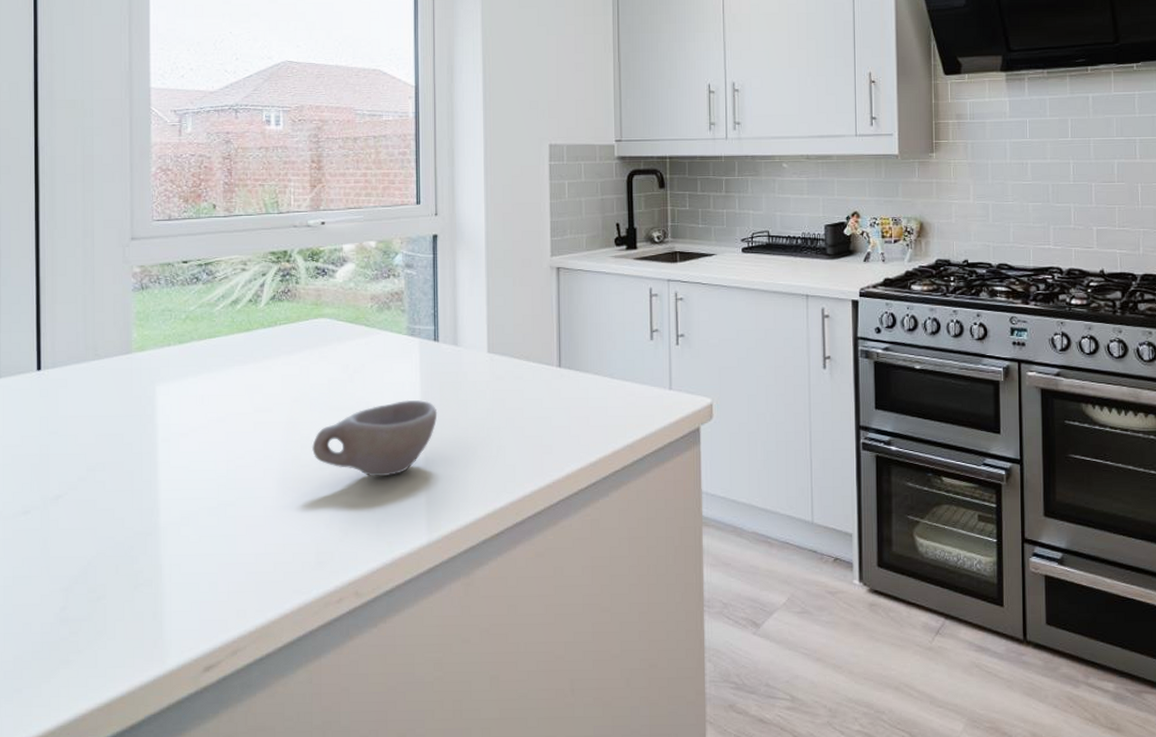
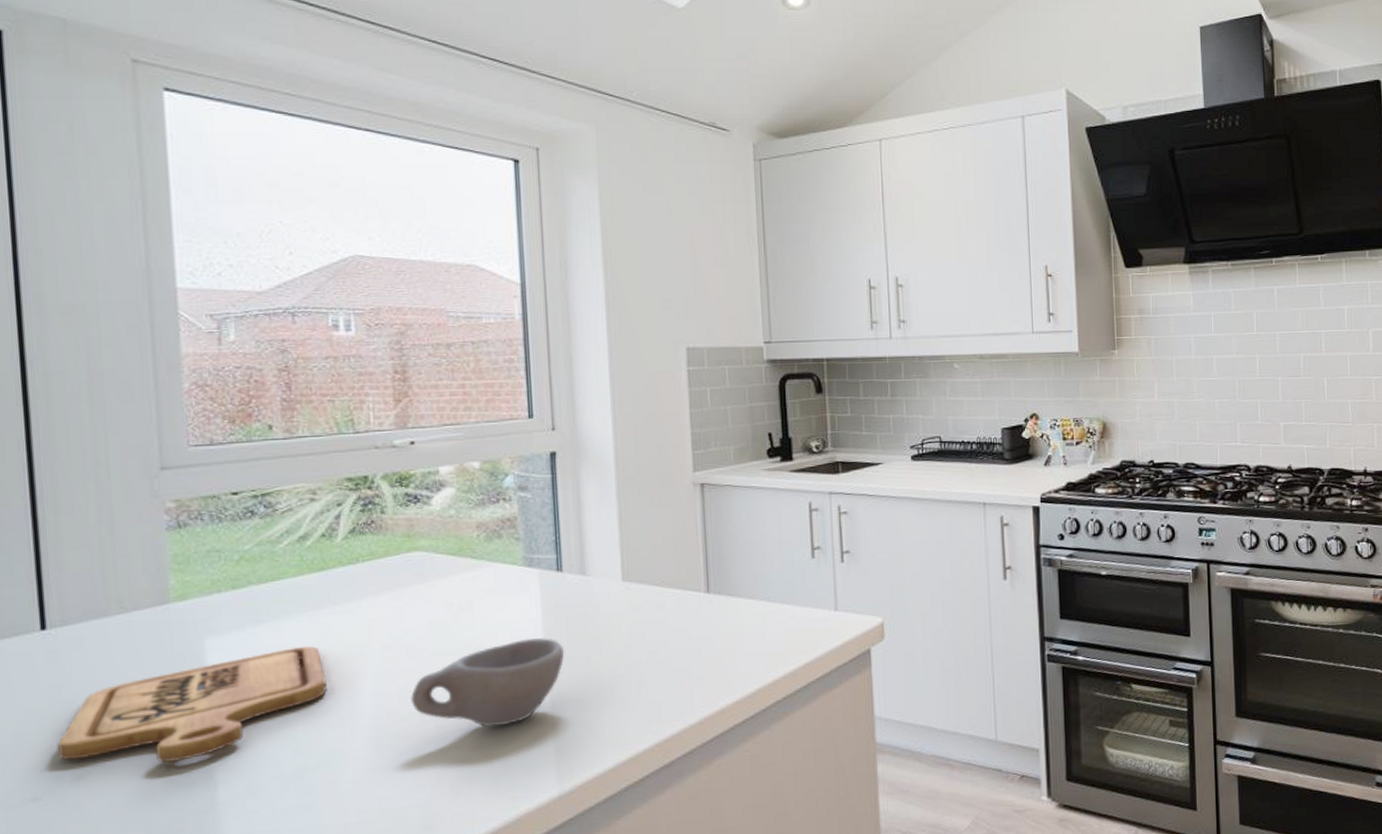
cutting board: none [43,397,247,490] -> present [57,646,327,763]

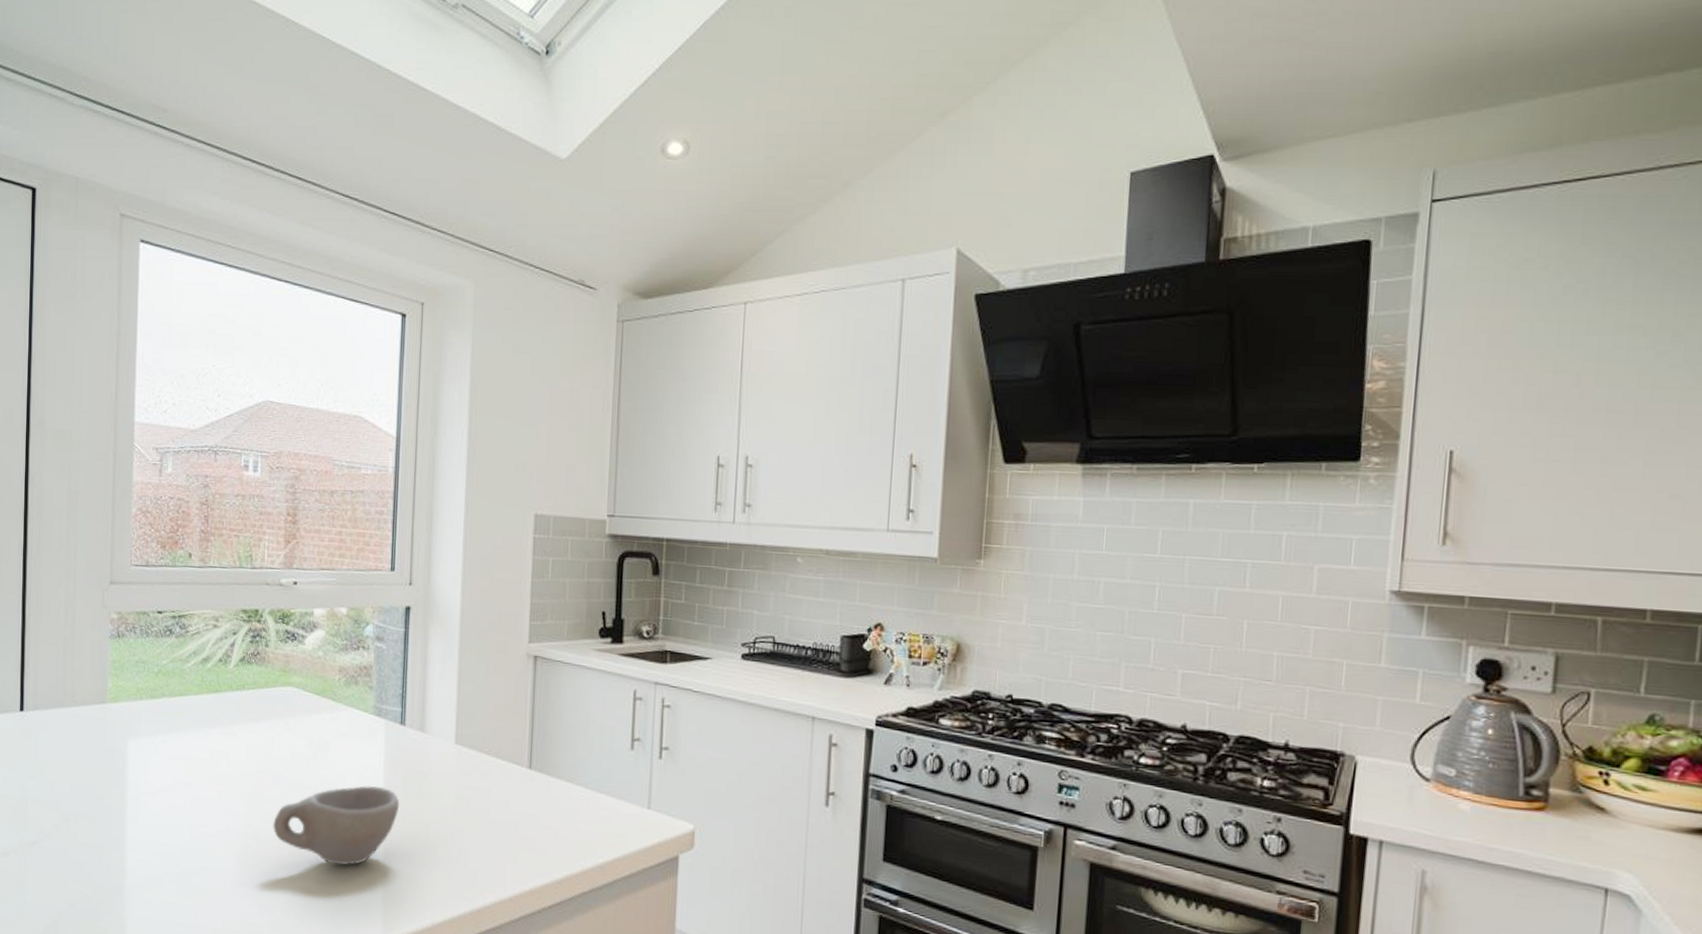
cutting board: present [57,646,327,763] -> none [22,759,211,844]

